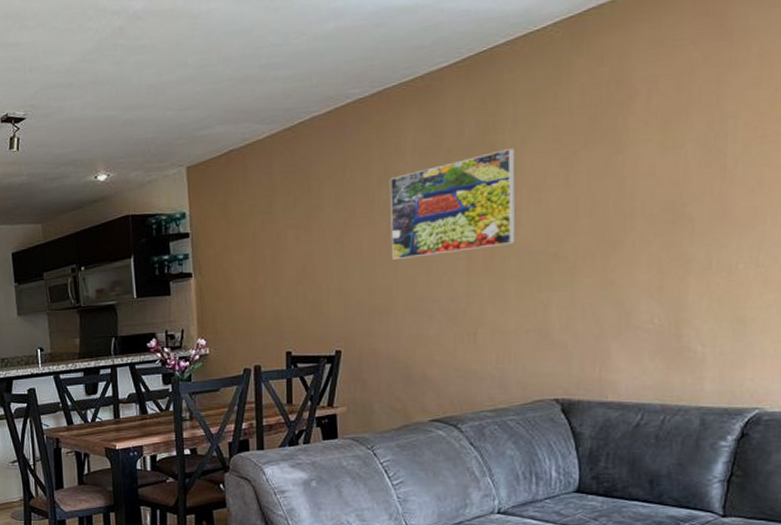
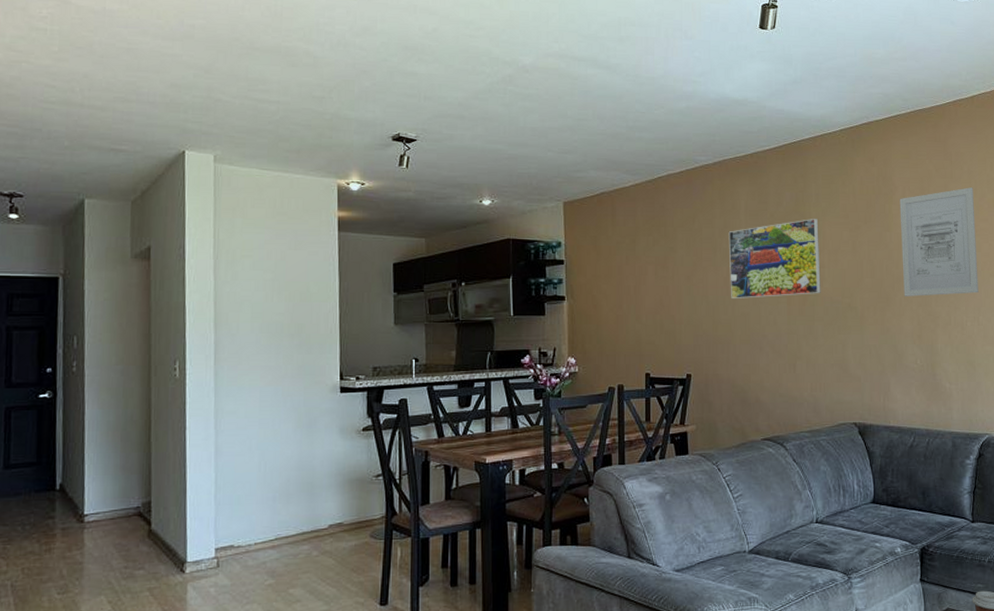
wall art: none [639,74,766,237] -> present [899,187,979,296]

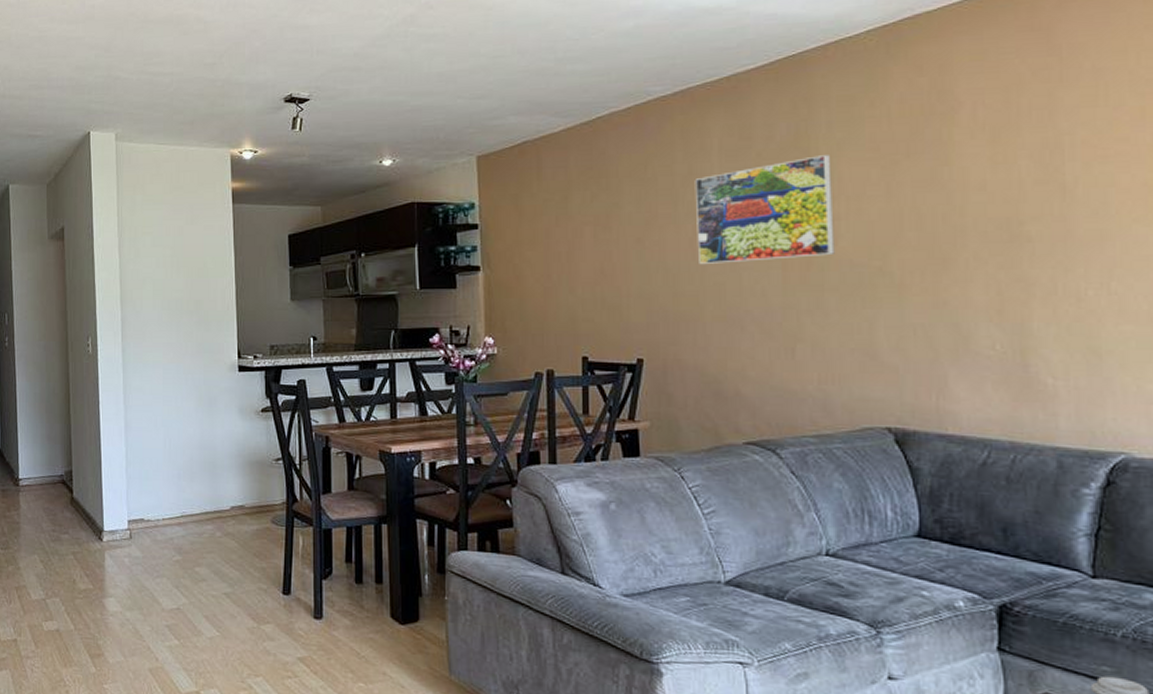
wall art: present [899,187,979,296] -> none [966,92,1110,255]

